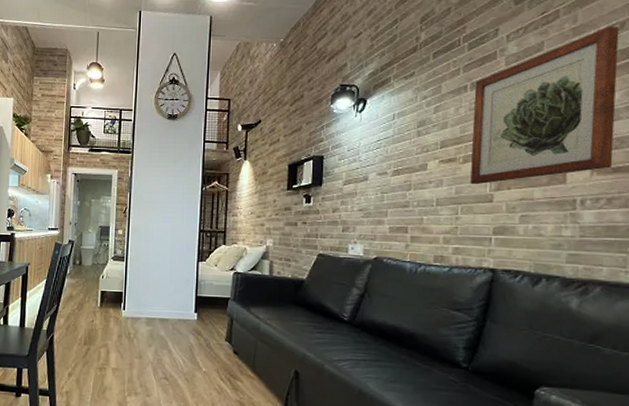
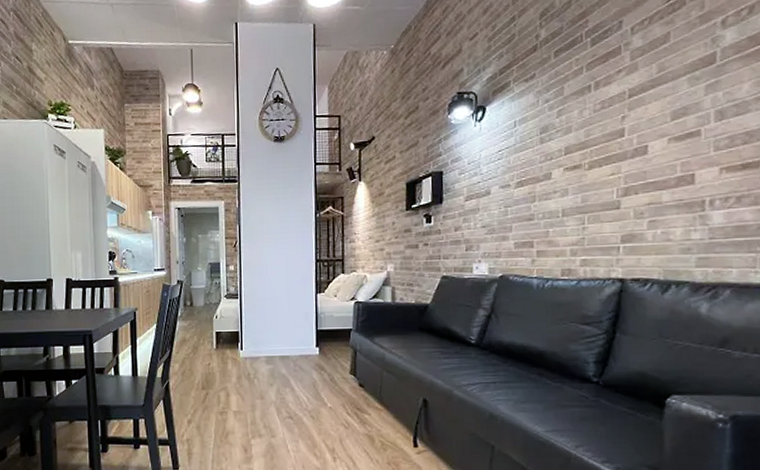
wall art: present [469,26,619,185] -> none [596,10,748,192]

